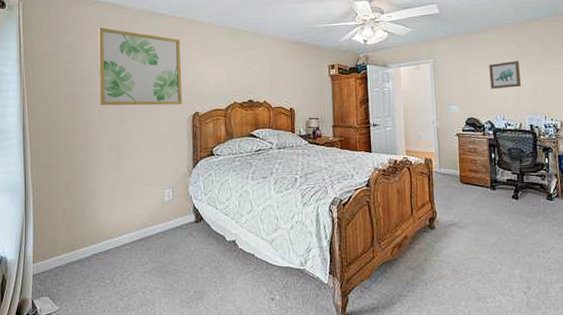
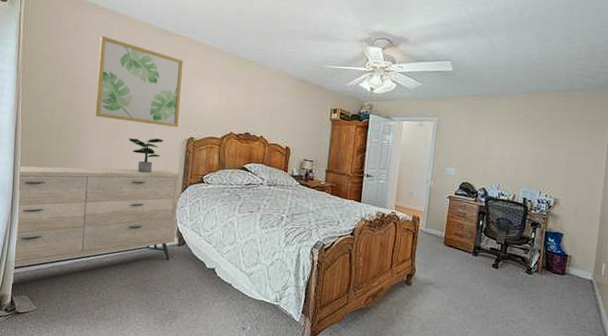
dresser: none [31,148,191,272] -> present [12,166,180,270]
potted plant: none [135,118,170,154] -> present [129,138,164,173]
wall art: present [489,61,521,89] -> none [491,131,524,159]

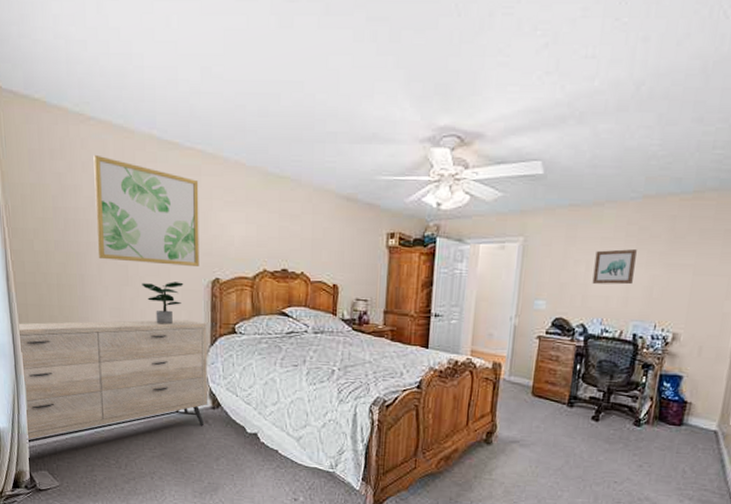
wall art: none [491,131,524,159] -> present [592,249,637,285]

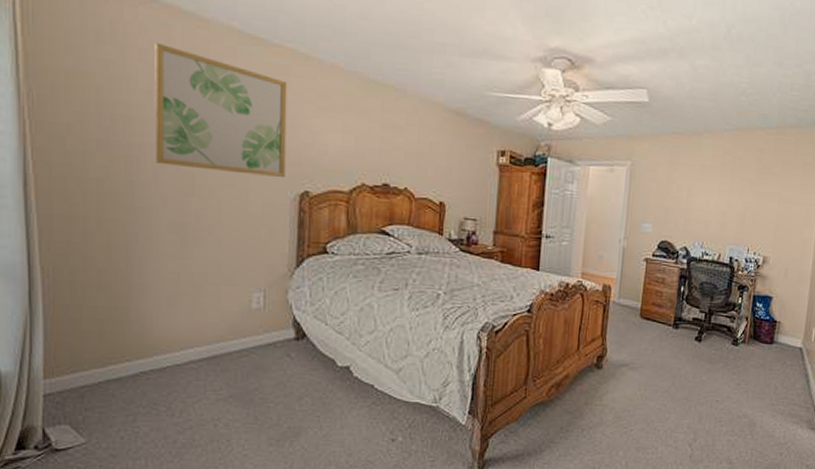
dresser: present [19,319,207,444] -> none [39,237,292,391]
potted plant: present [142,282,184,325] -> none [212,193,265,243]
wall art: present [592,249,637,285] -> none [693,177,731,210]

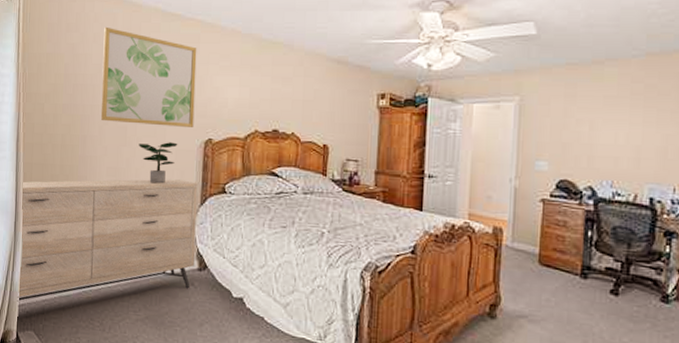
dresser: none [39,237,292,391] -> present [17,179,198,302]
potted plant: none [212,193,265,243] -> present [139,142,178,184]

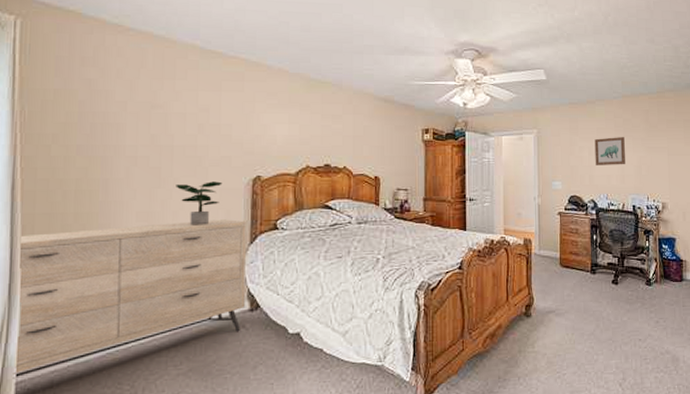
wall art: present [100,26,197,129] -> none [127,62,242,166]
wall art: none [598,108,645,145] -> present [594,137,625,165]

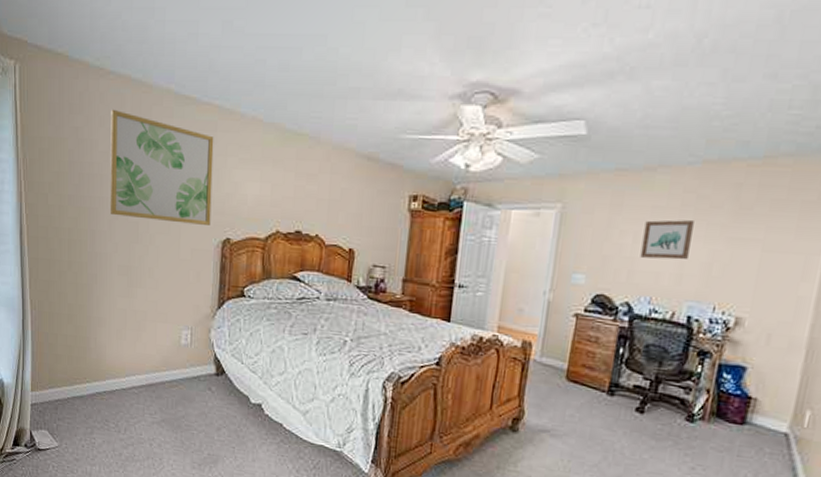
dresser: present [13,219,246,379] -> none [29,277,215,401]
wall art: none [127,62,242,166] -> present [109,109,214,227]
potted plant: present [176,181,223,226] -> none [151,240,194,285]

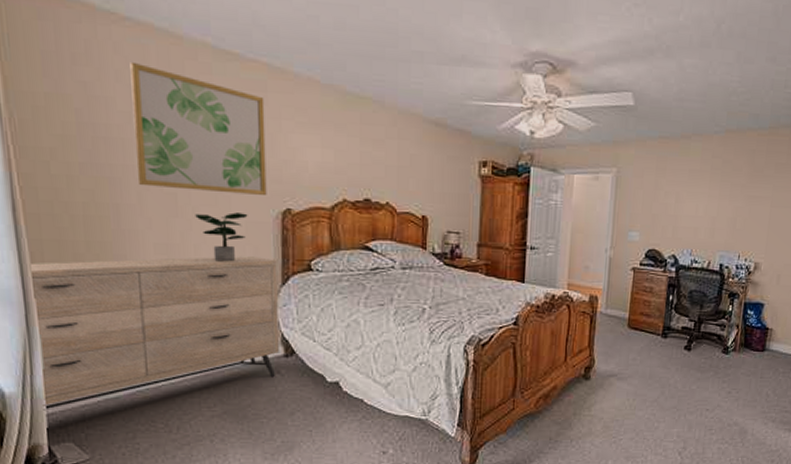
dresser: none [29,277,215,401] -> present [31,256,279,411]
potted plant: none [151,240,194,285] -> present [195,212,248,262]
wall art: present [640,220,694,260] -> none [682,181,721,216]

